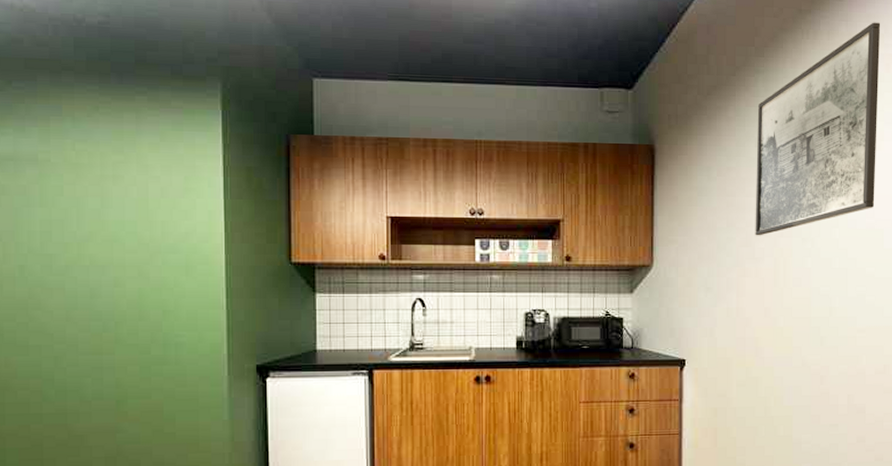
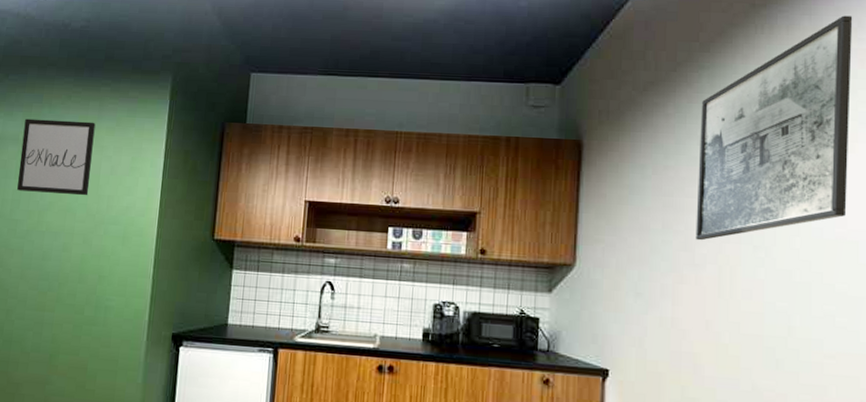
wall art: none [43,135,137,223] -> present [17,118,96,196]

